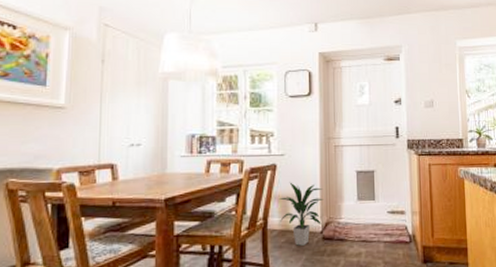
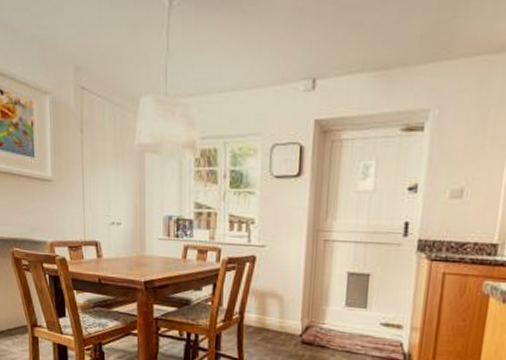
indoor plant: present [278,182,324,246] -> none [256,277,306,347]

